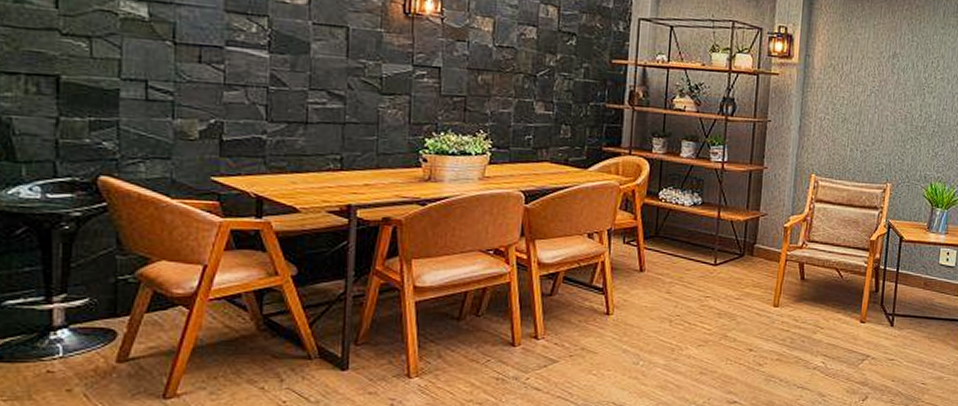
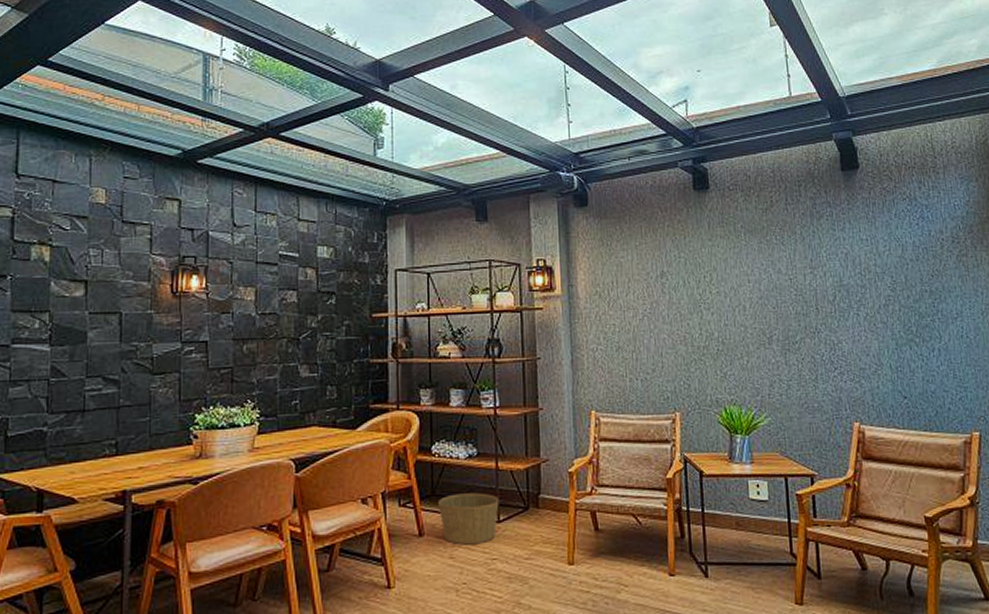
basket: none [660,237,718,283] -> present [438,493,499,545]

